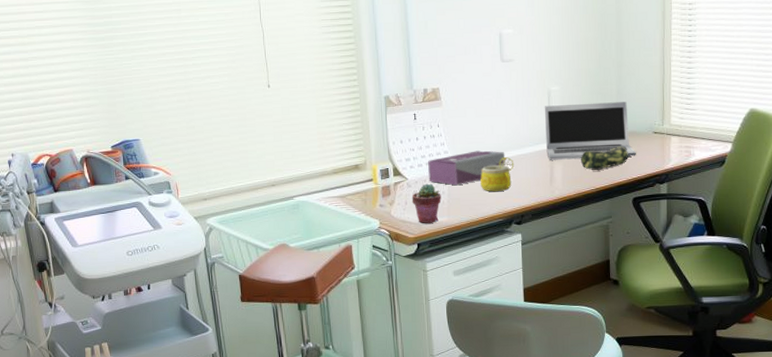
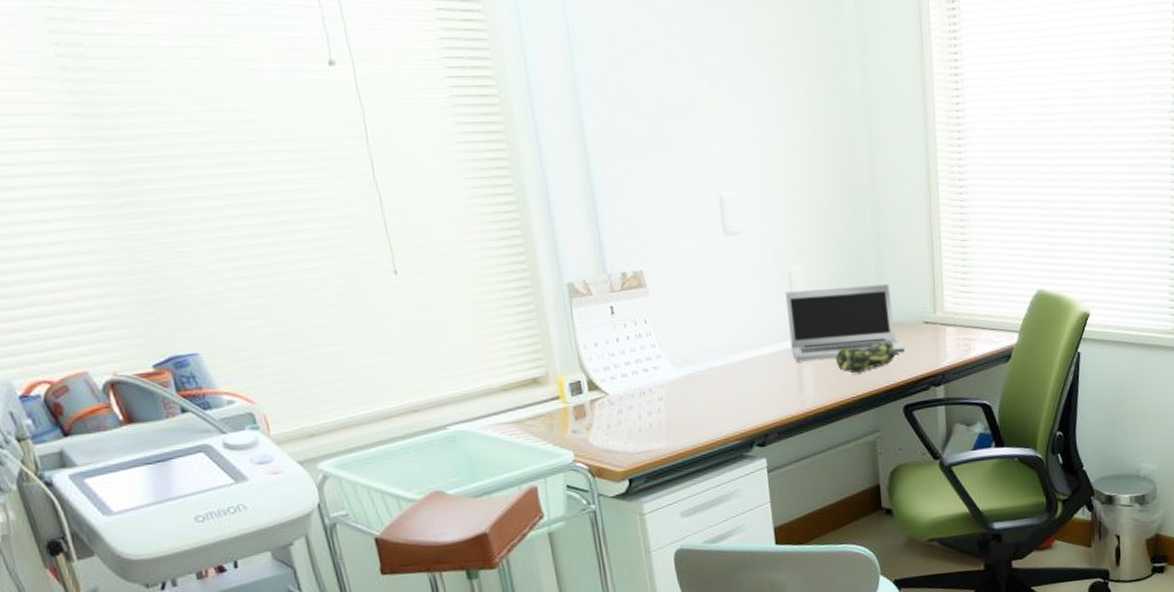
potted succulent: present [411,183,441,223] -> none [616,398,657,452]
tissue box: present [428,150,506,186] -> none [635,352,740,400]
mug: present [480,157,514,192] -> none [707,360,751,407]

